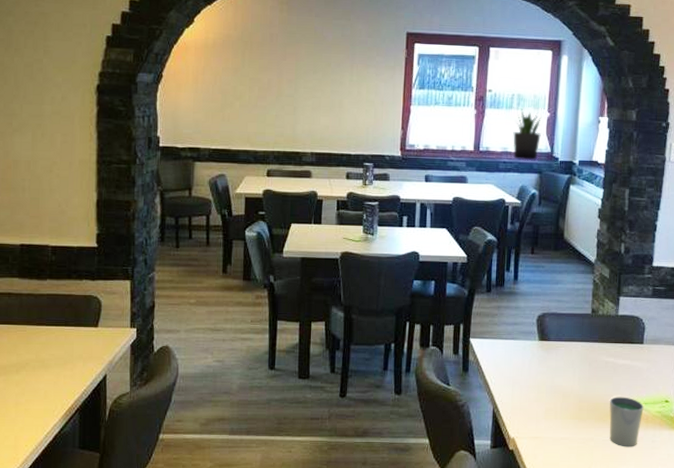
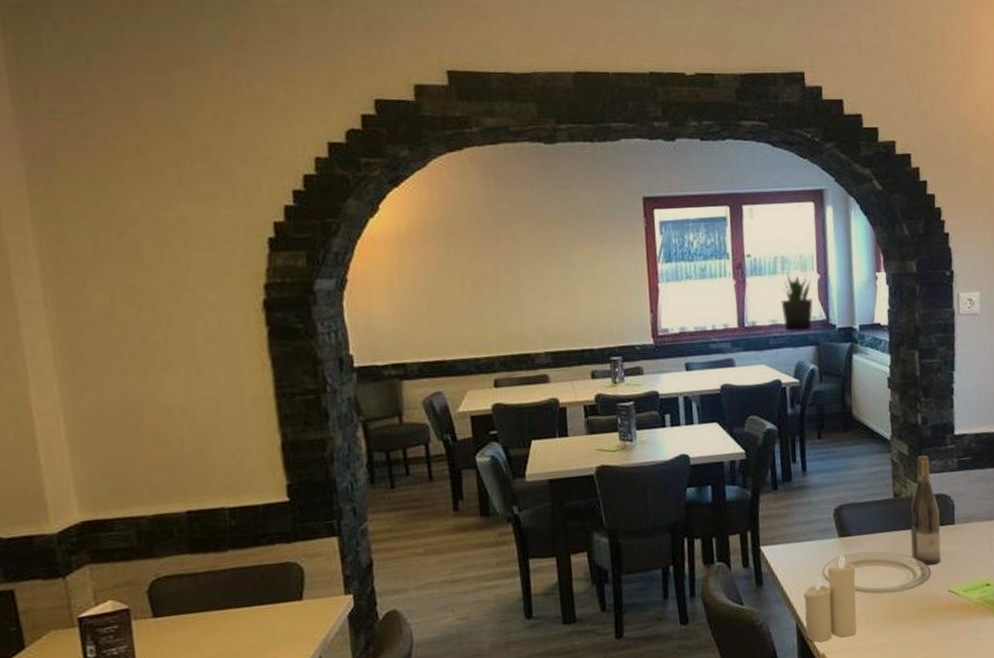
candle: none [500,356,550,427] -> present [804,555,857,642]
plate: none [520,356,617,395] -> present [821,551,932,594]
wine bottle: none [601,279,631,376] -> present [909,454,942,566]
cup: present [609,396,644,447] -> none [925,586,964,644]

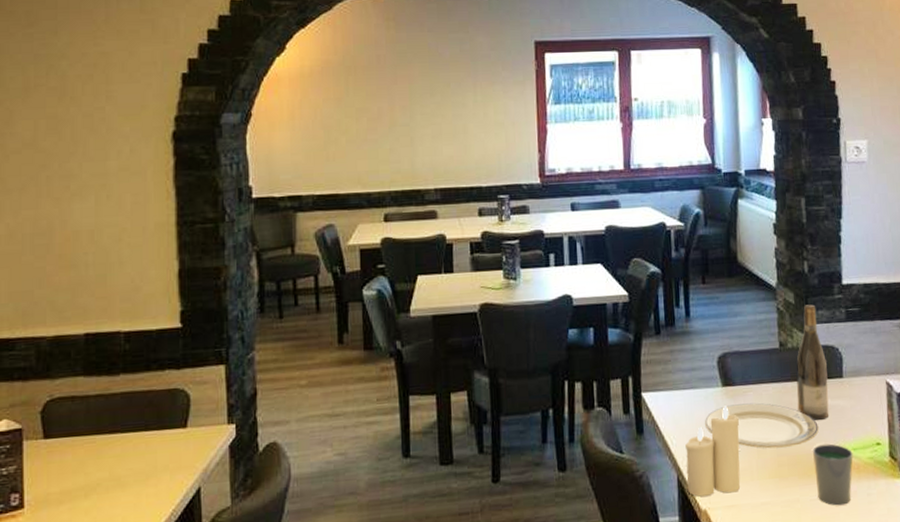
planter: present [781,273,813,333] -> none [667,117,699,176]
cup: none [925,586,964,644] -> present [812,443,853,506]

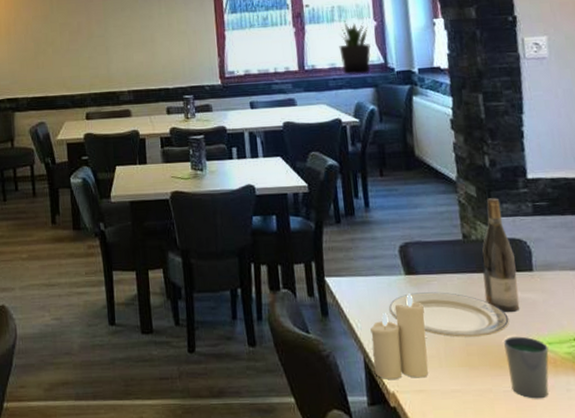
planter: none [667,117,699,176] -> present [339,21,371,75]

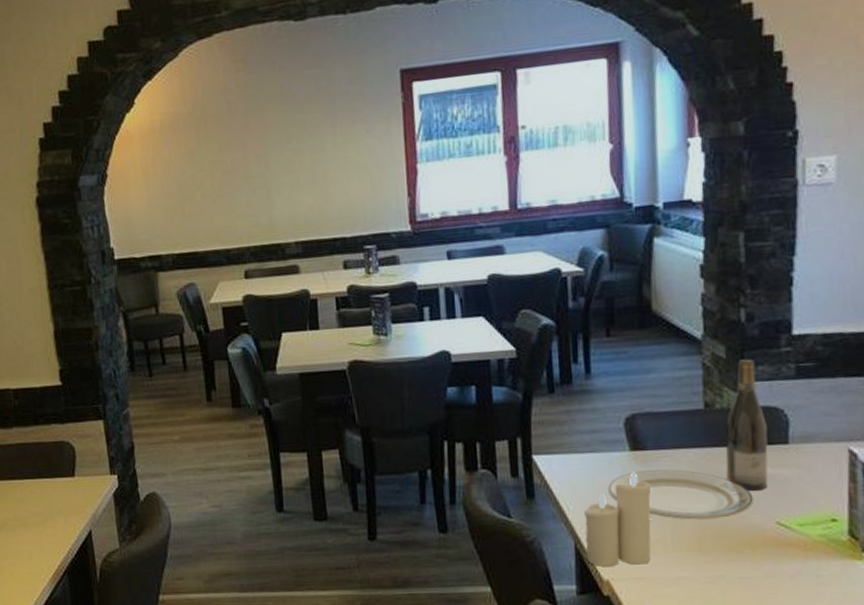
planter: present [339,21,371,75] -> none [562,145,603,214]
cup: present [504,336,549,399] -> none [744,517,799,586]

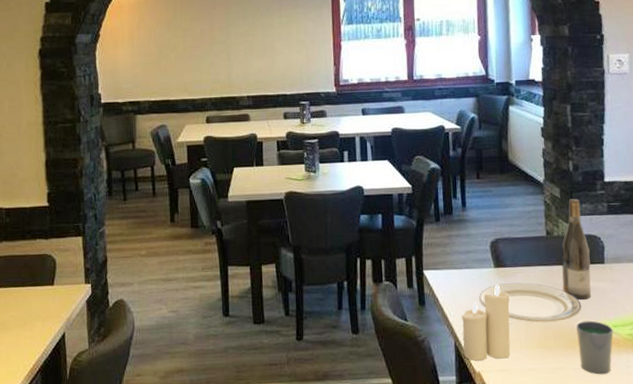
cup: none [744,517,799,586] -> present [576,320,614,375]

